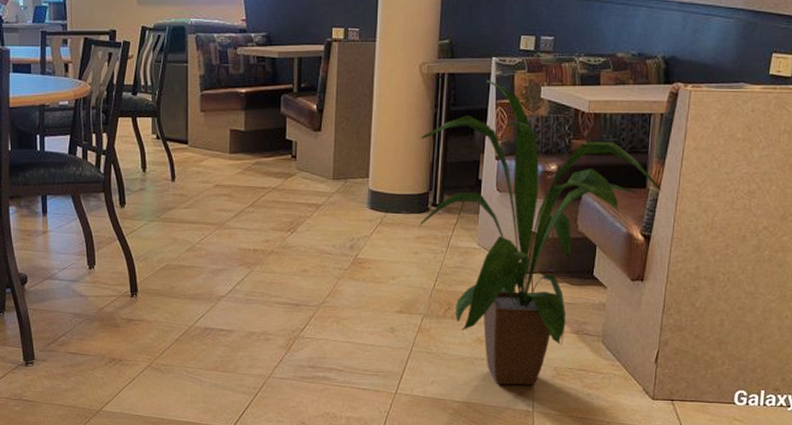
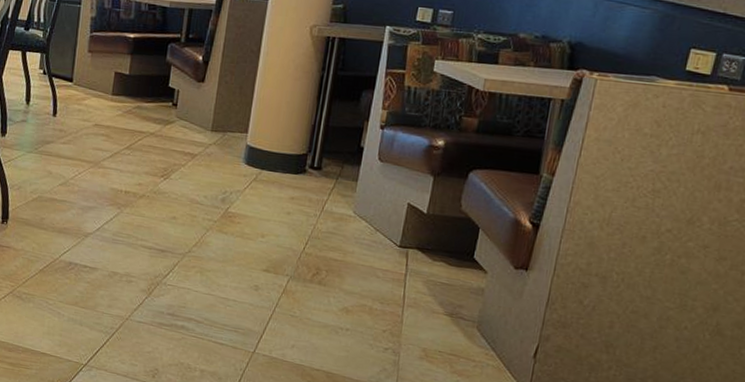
house plant: present [419,80,662,386] -> none [294,48,557,364]

